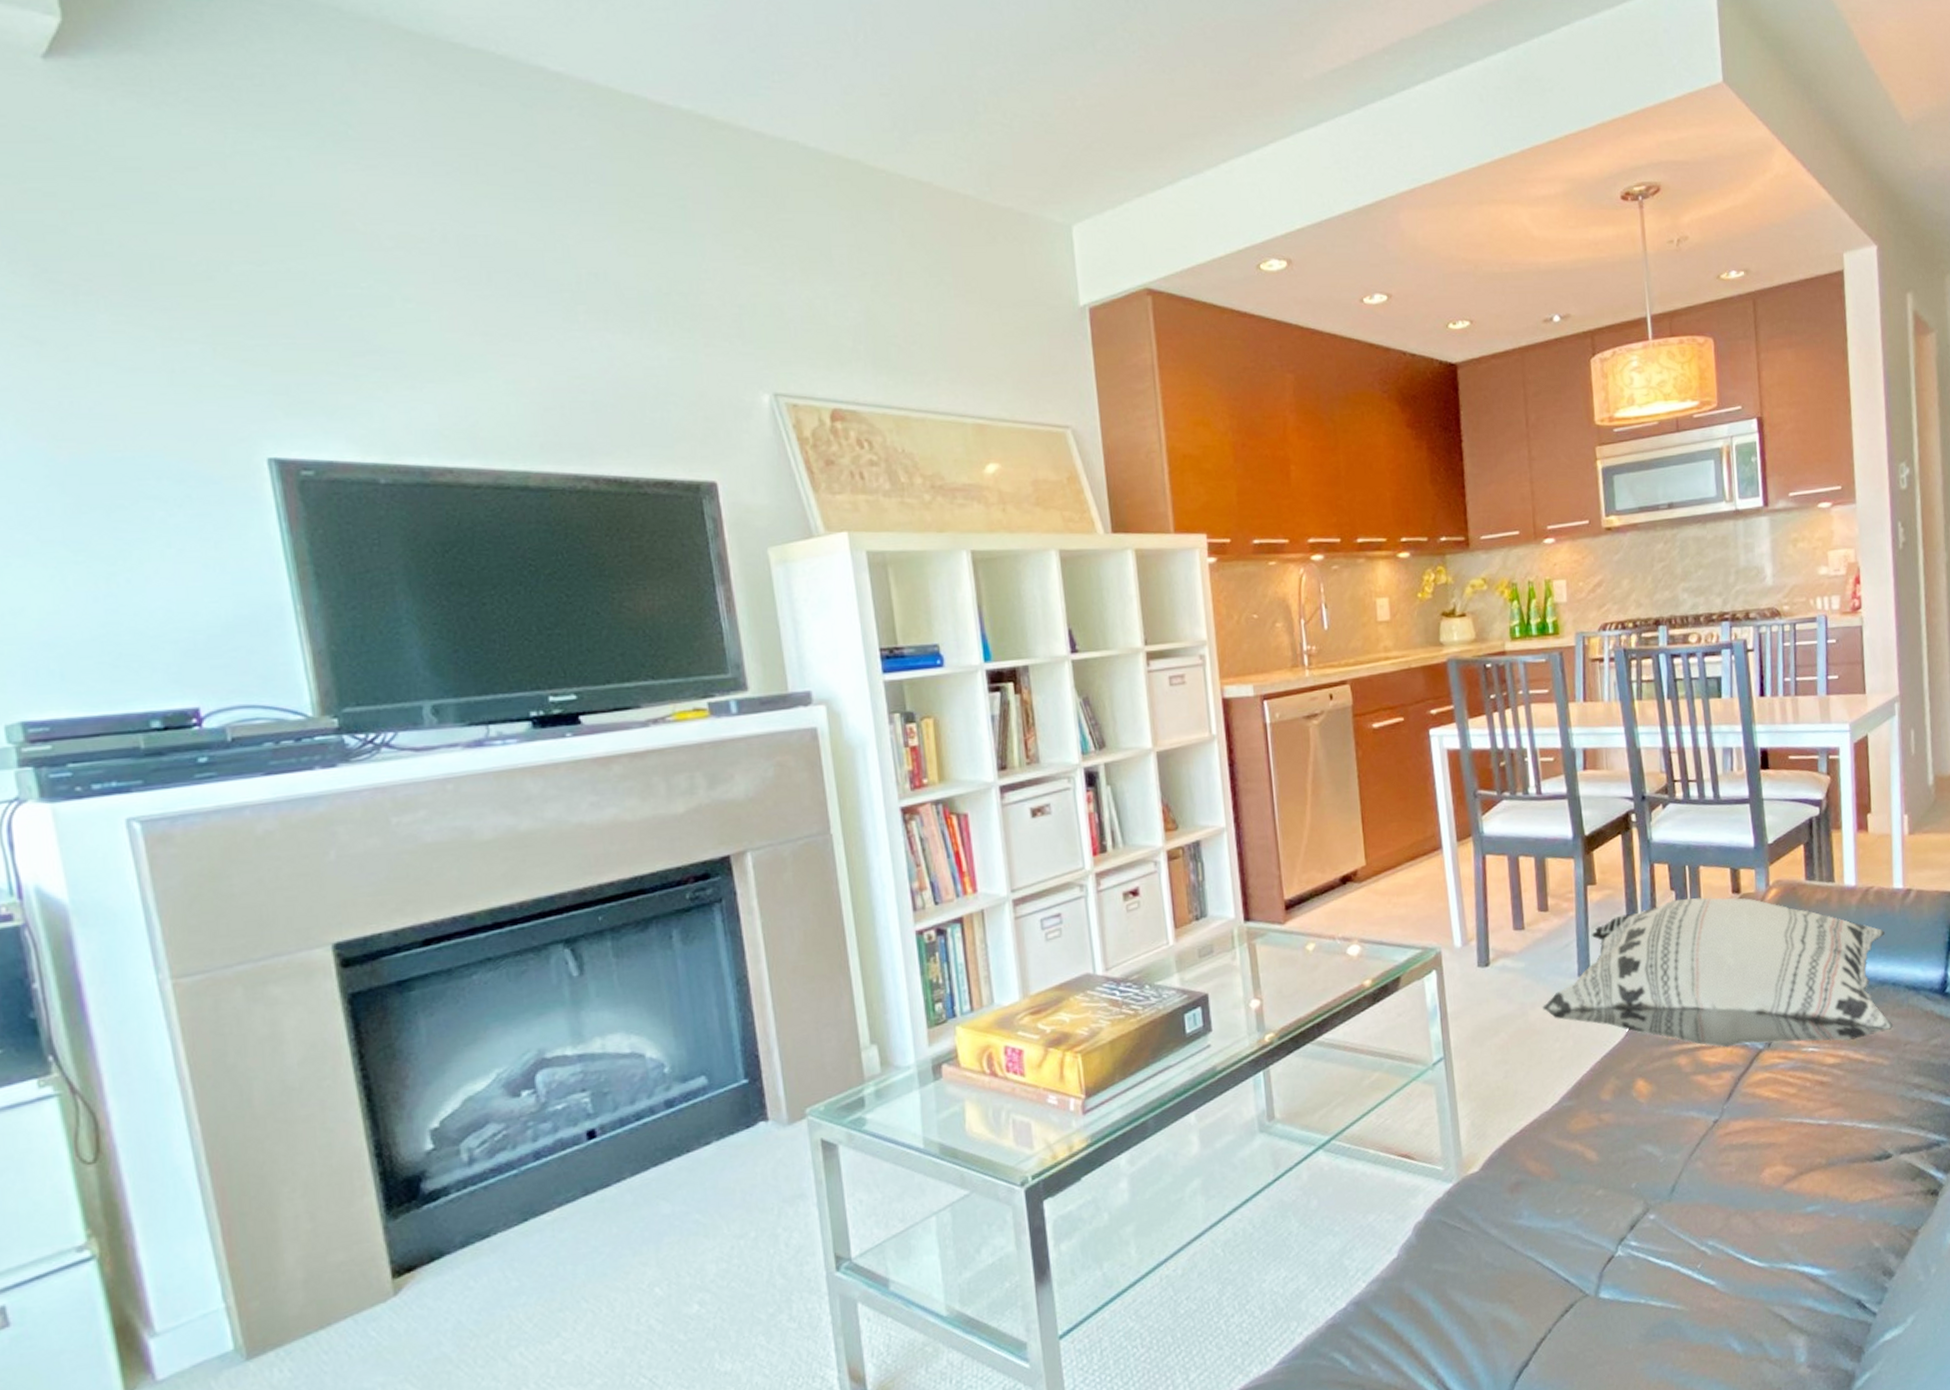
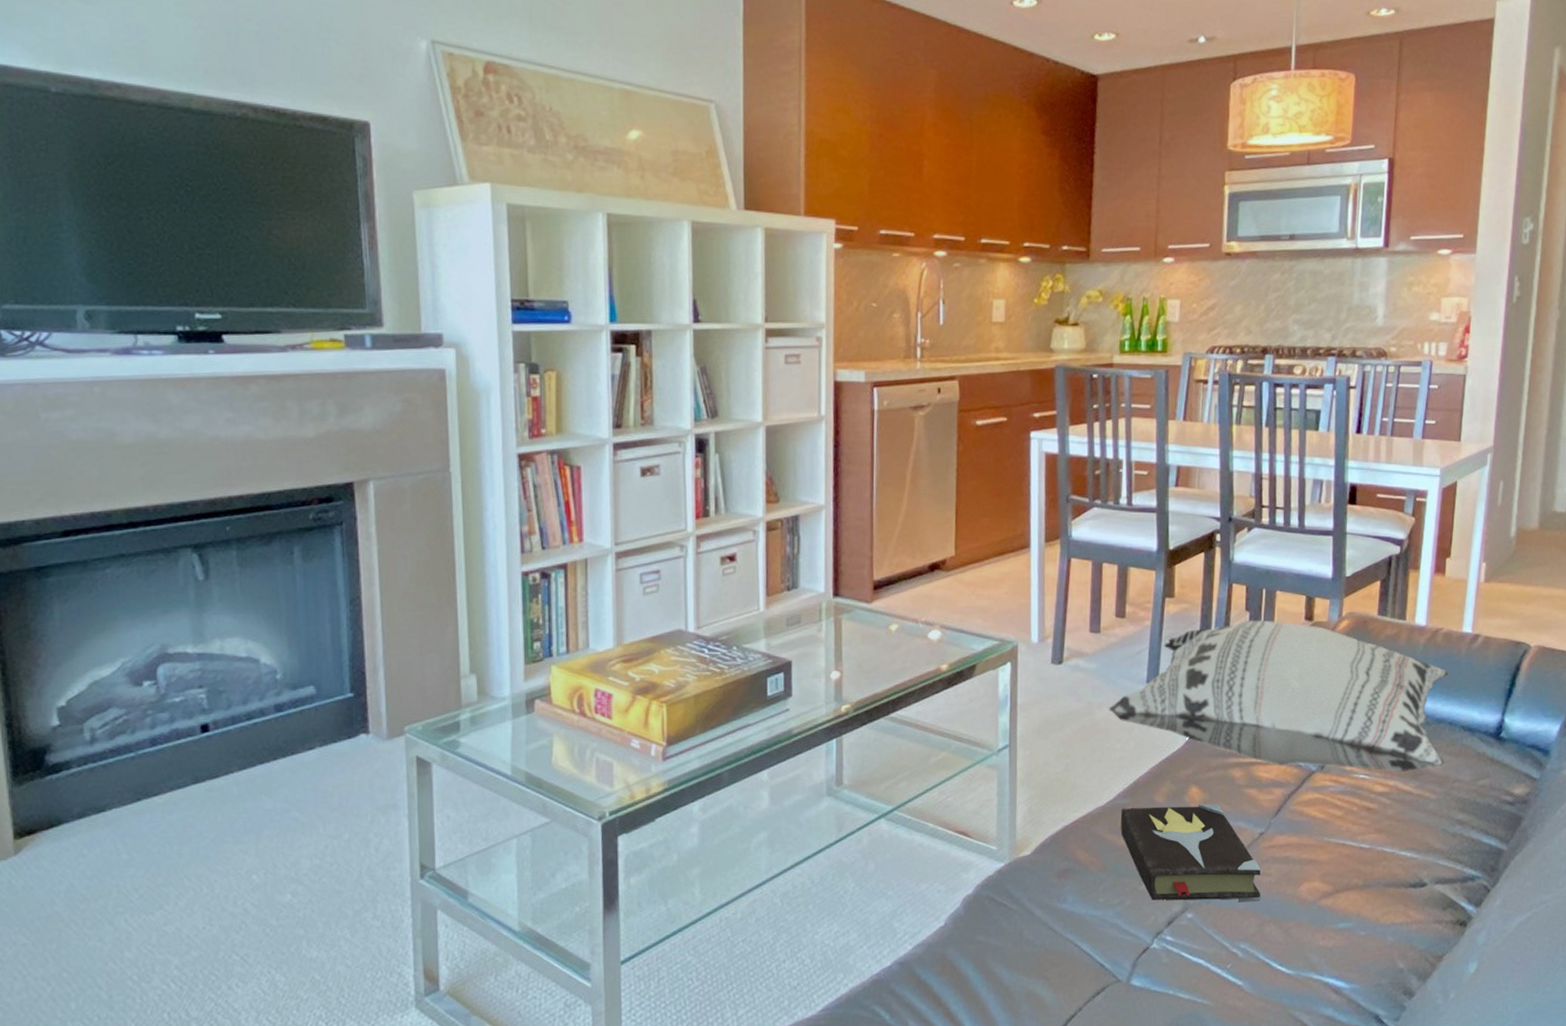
hardback book: none [1568,1095,1724,1205] -> present [1121,804,1261,901]

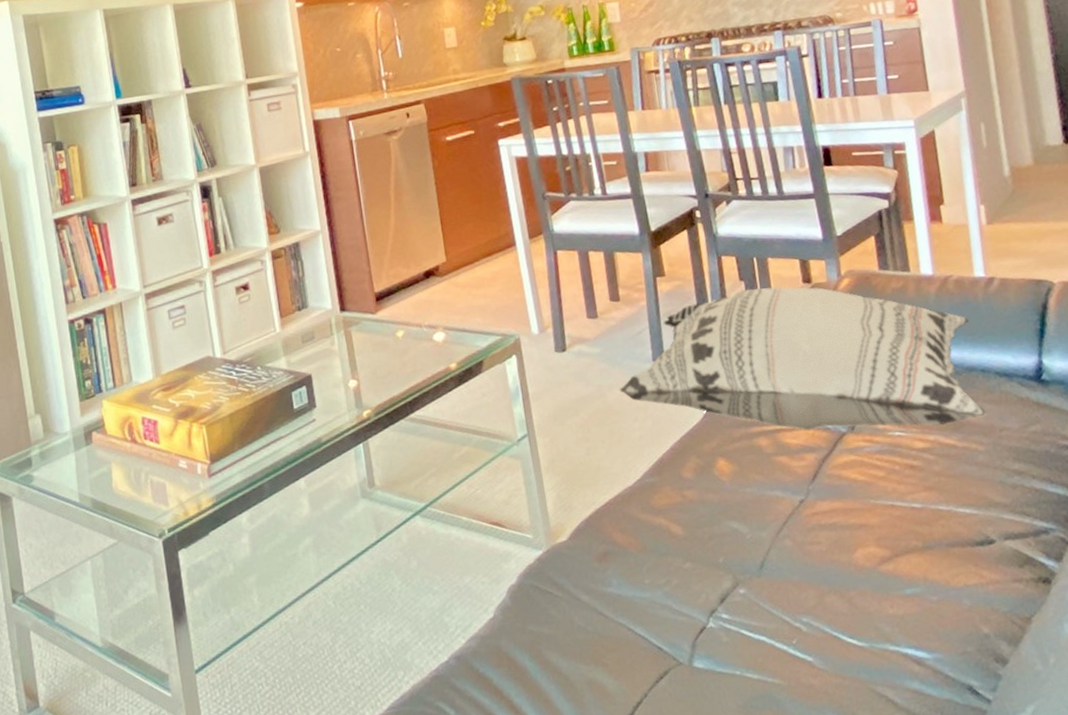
hardback book: present [1121,804,1261,901] -> none [651,475,815,578]

